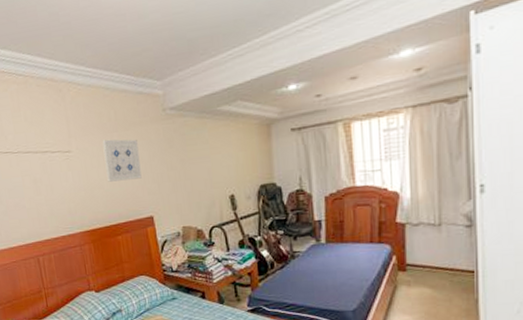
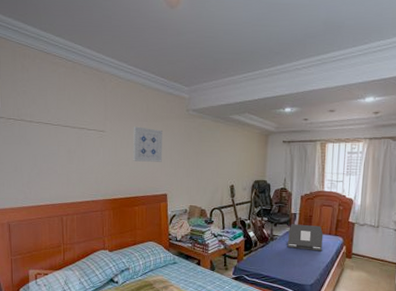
laptop: none [313,233,363,267] -> present [287,224,323,252]

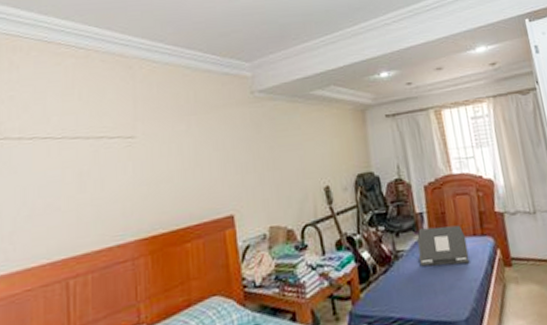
wall art: present [133,126,162,162] -> none [176,123,222,174]

